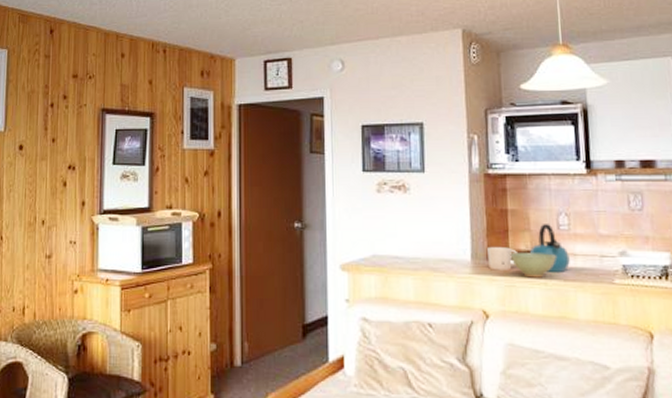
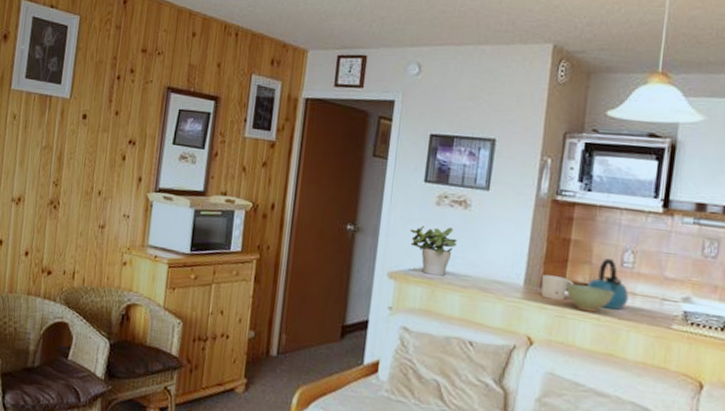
potted plant: none [356,213,403,263] -> present [410,226,458,277]

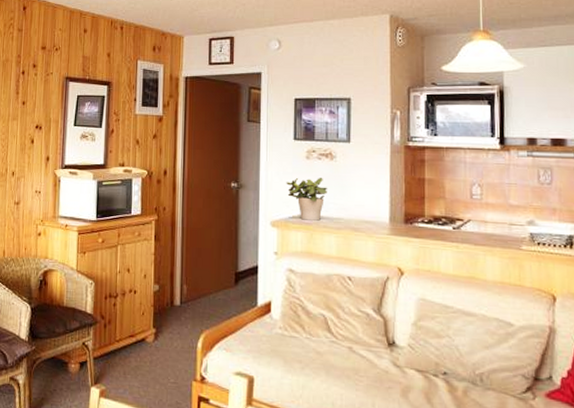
mug: present [541,275,574,302] -> none [405,212,432,235]
bowl: present [565,283,614,313] -> none [425,218,468,241]
kettle: present [587,258,629,311] -> none [444,193,481,238]

